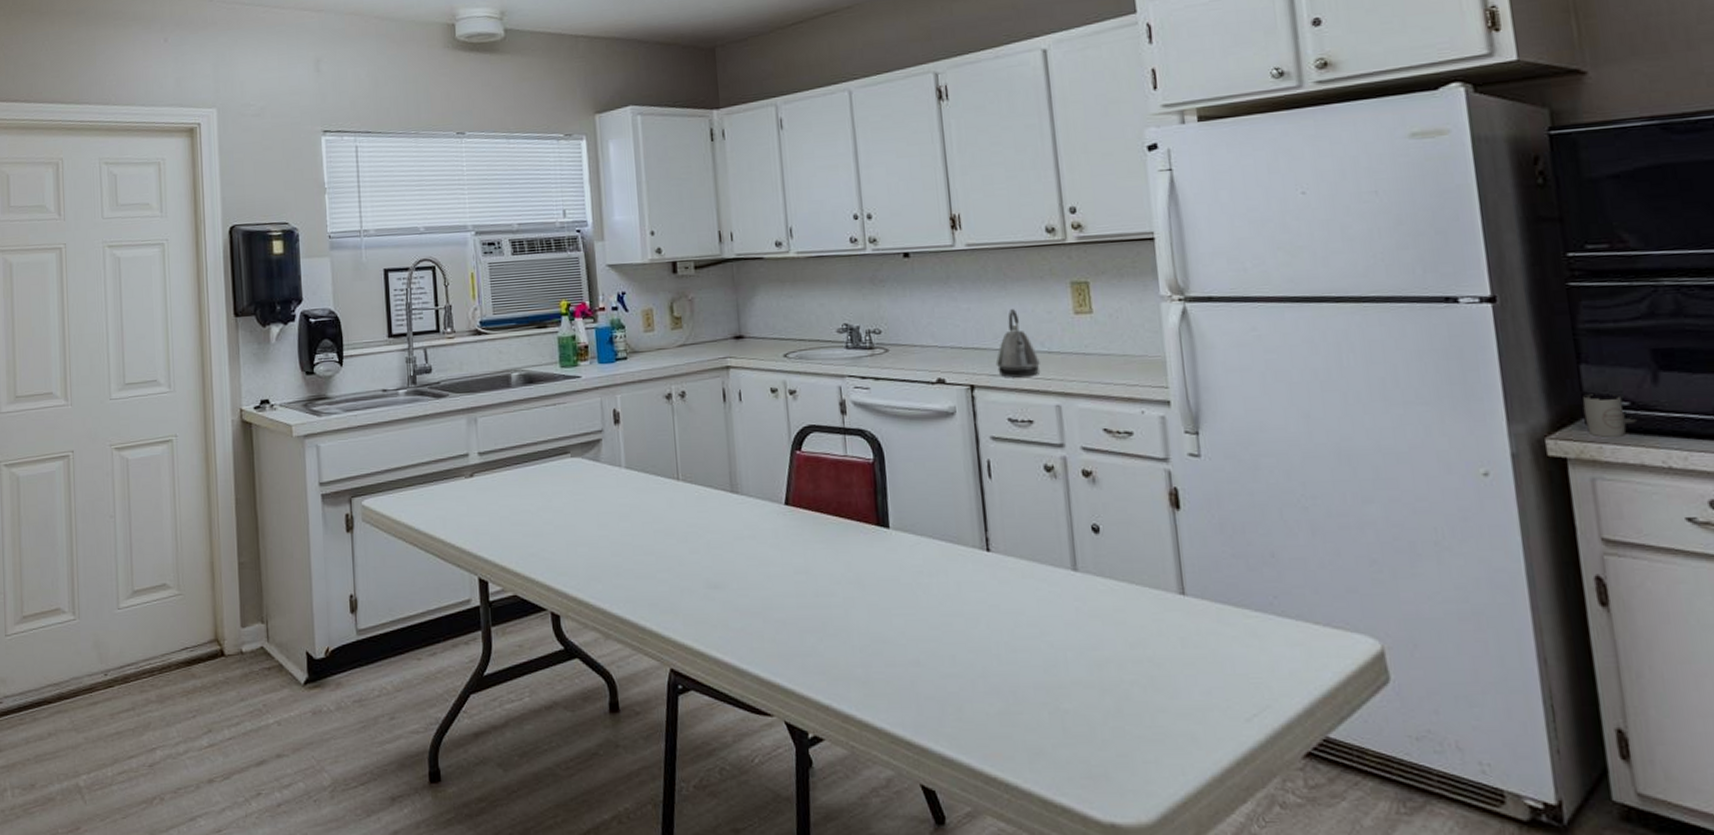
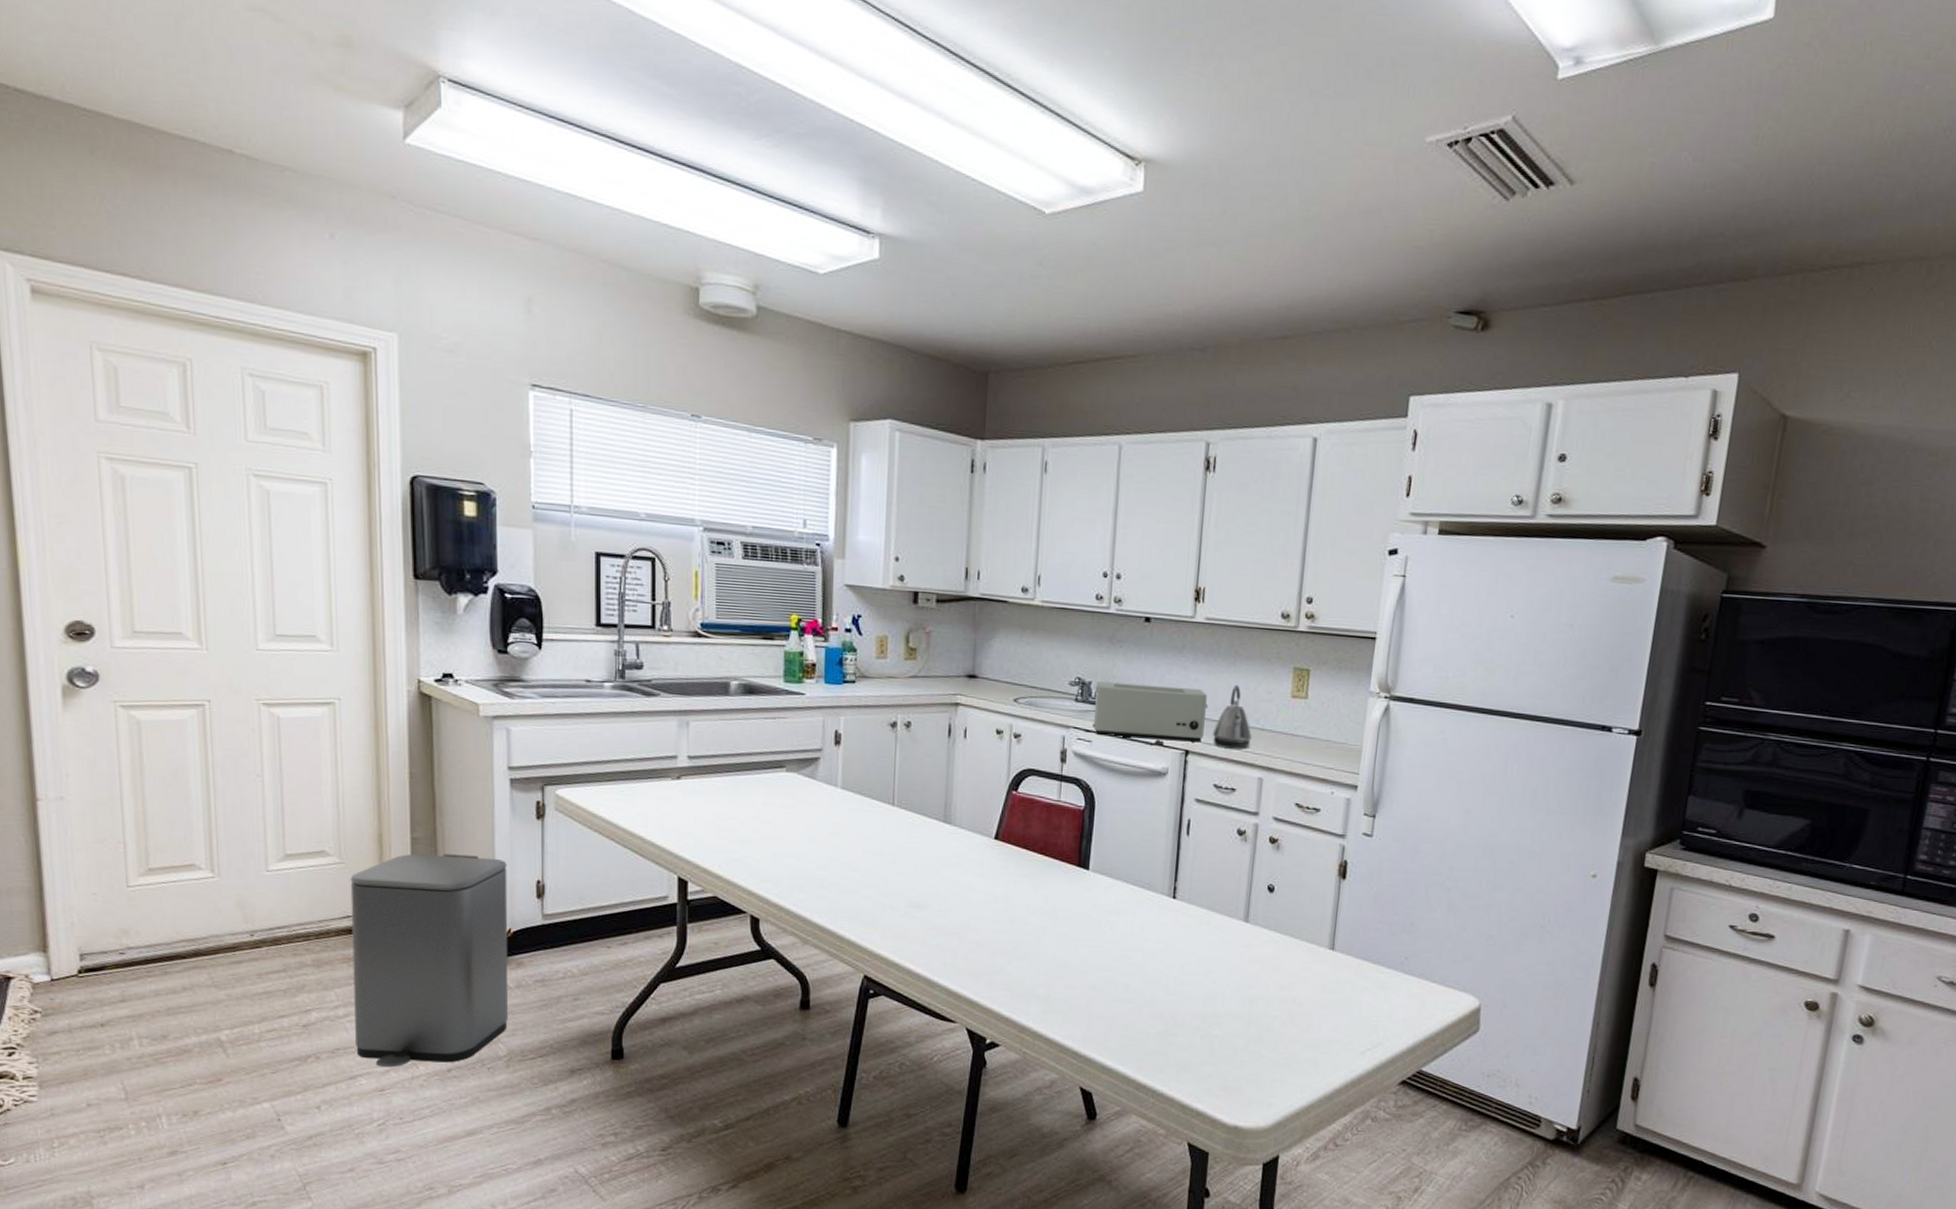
pedal bin: none [187,575,330,806] -> present [350,853,509,1068]
toaster: none [865,318,987,381] -> present [1092,681,1209,742]
mug: present [1582,394,1638,439] -> none [1679,820,1718,858]

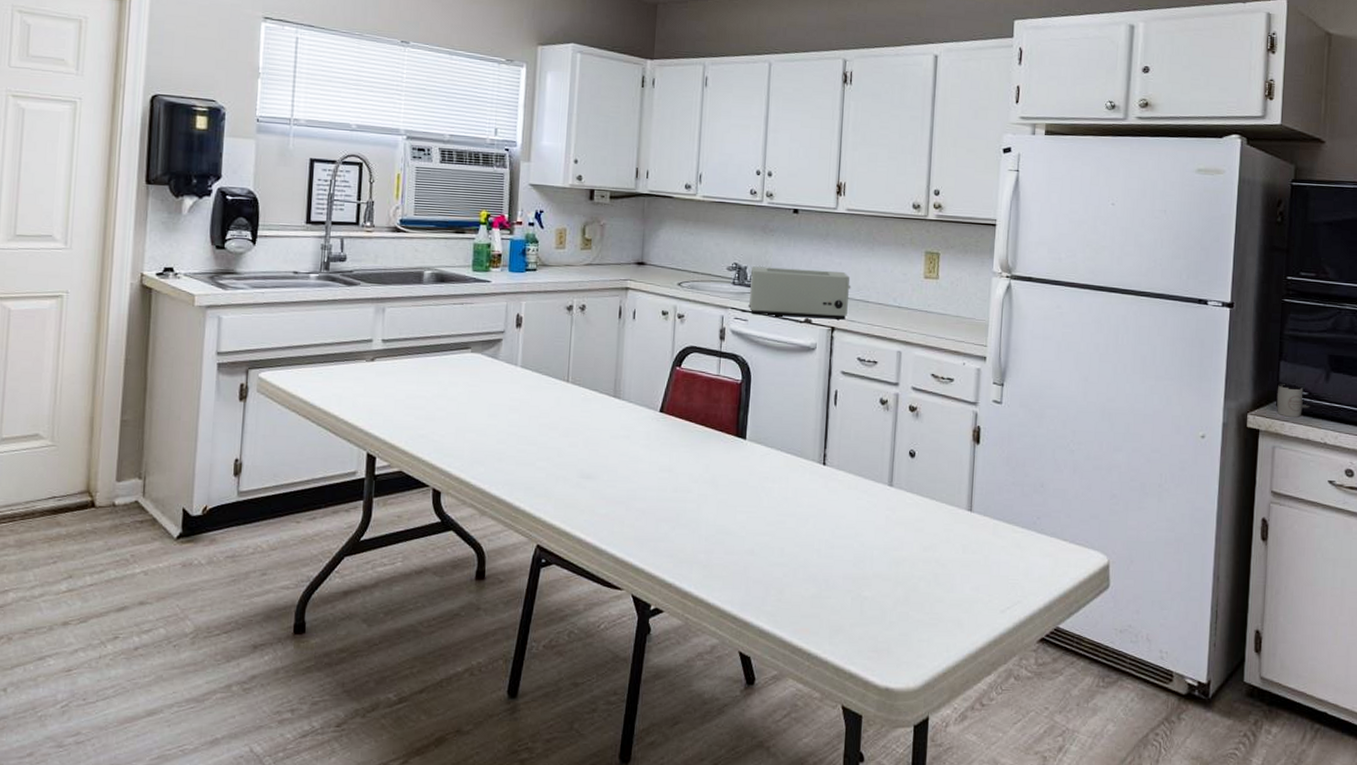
pedal bin: present [350,853,509,1068] -> none [48,435,209,647]
kettle: present [1212,685,1252,750] -> none [855,268,891,326]
mug: none [1679,820,1718,858] -> present [1276,384,1311,419]

